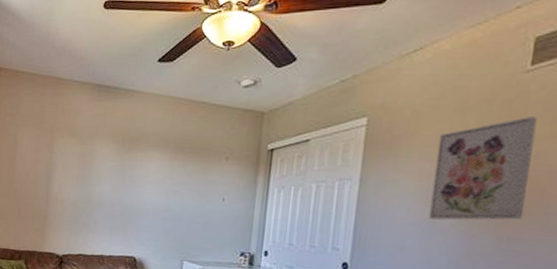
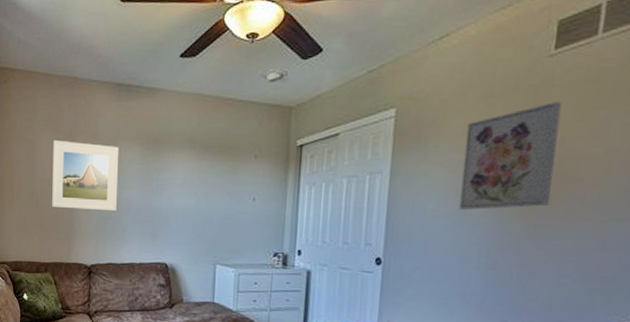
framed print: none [29,135,96,205] -> present [52,140,119,212]

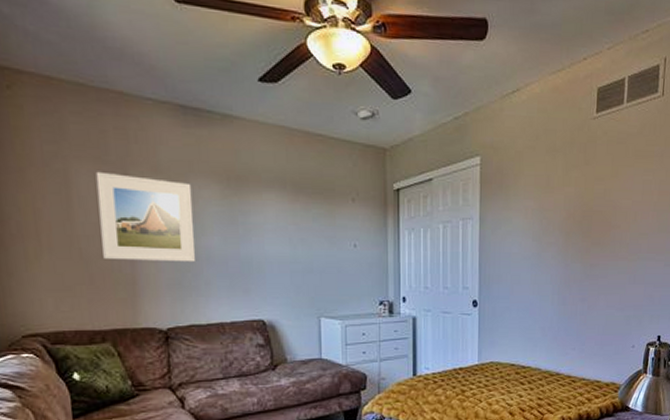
wall art: present [458,102,562,210] -> none [535,159,603,253]

